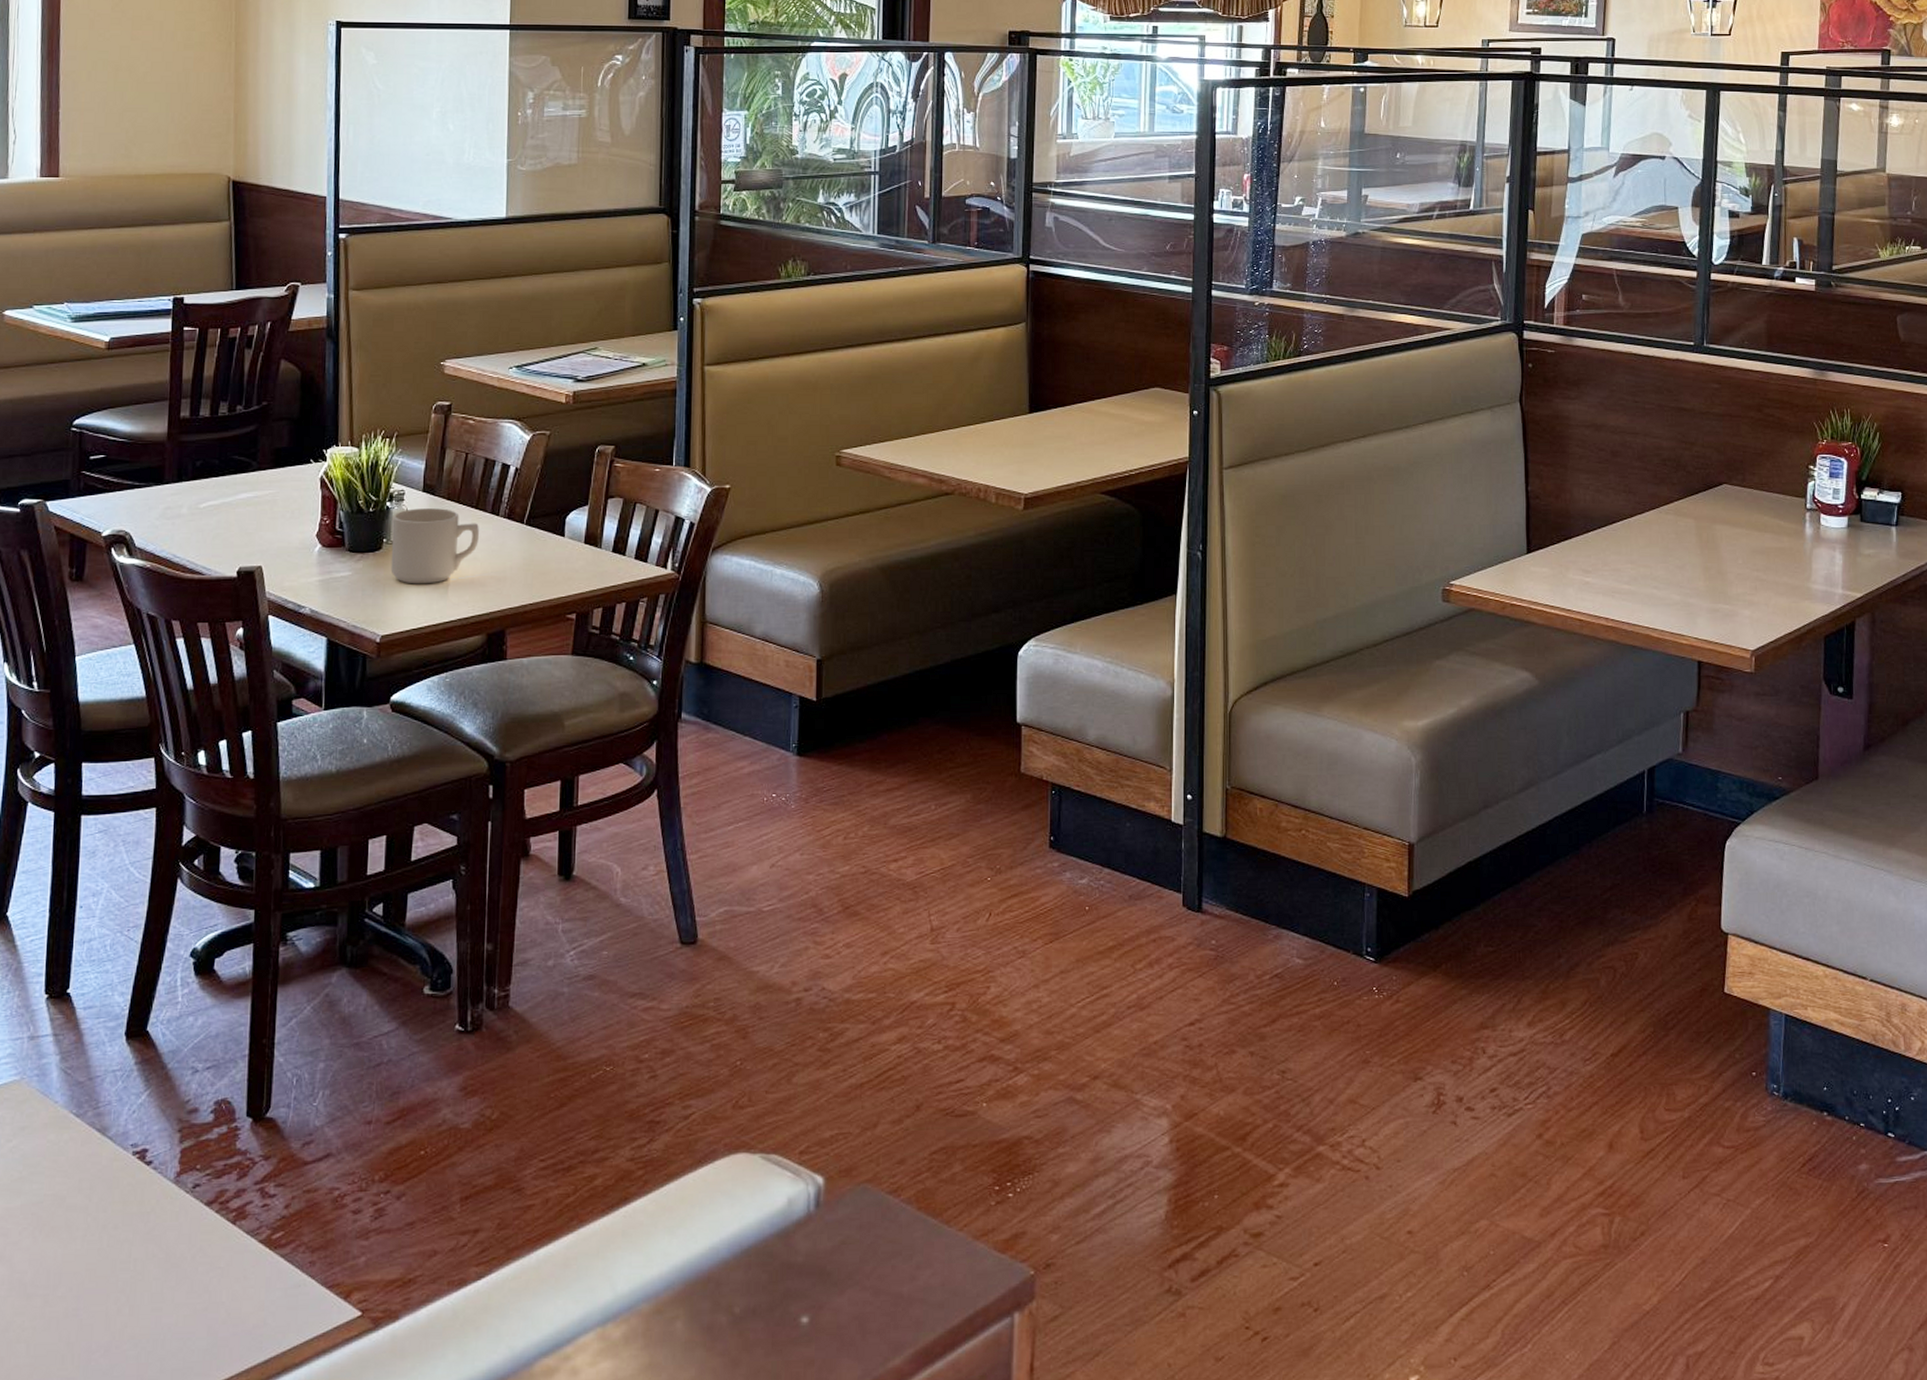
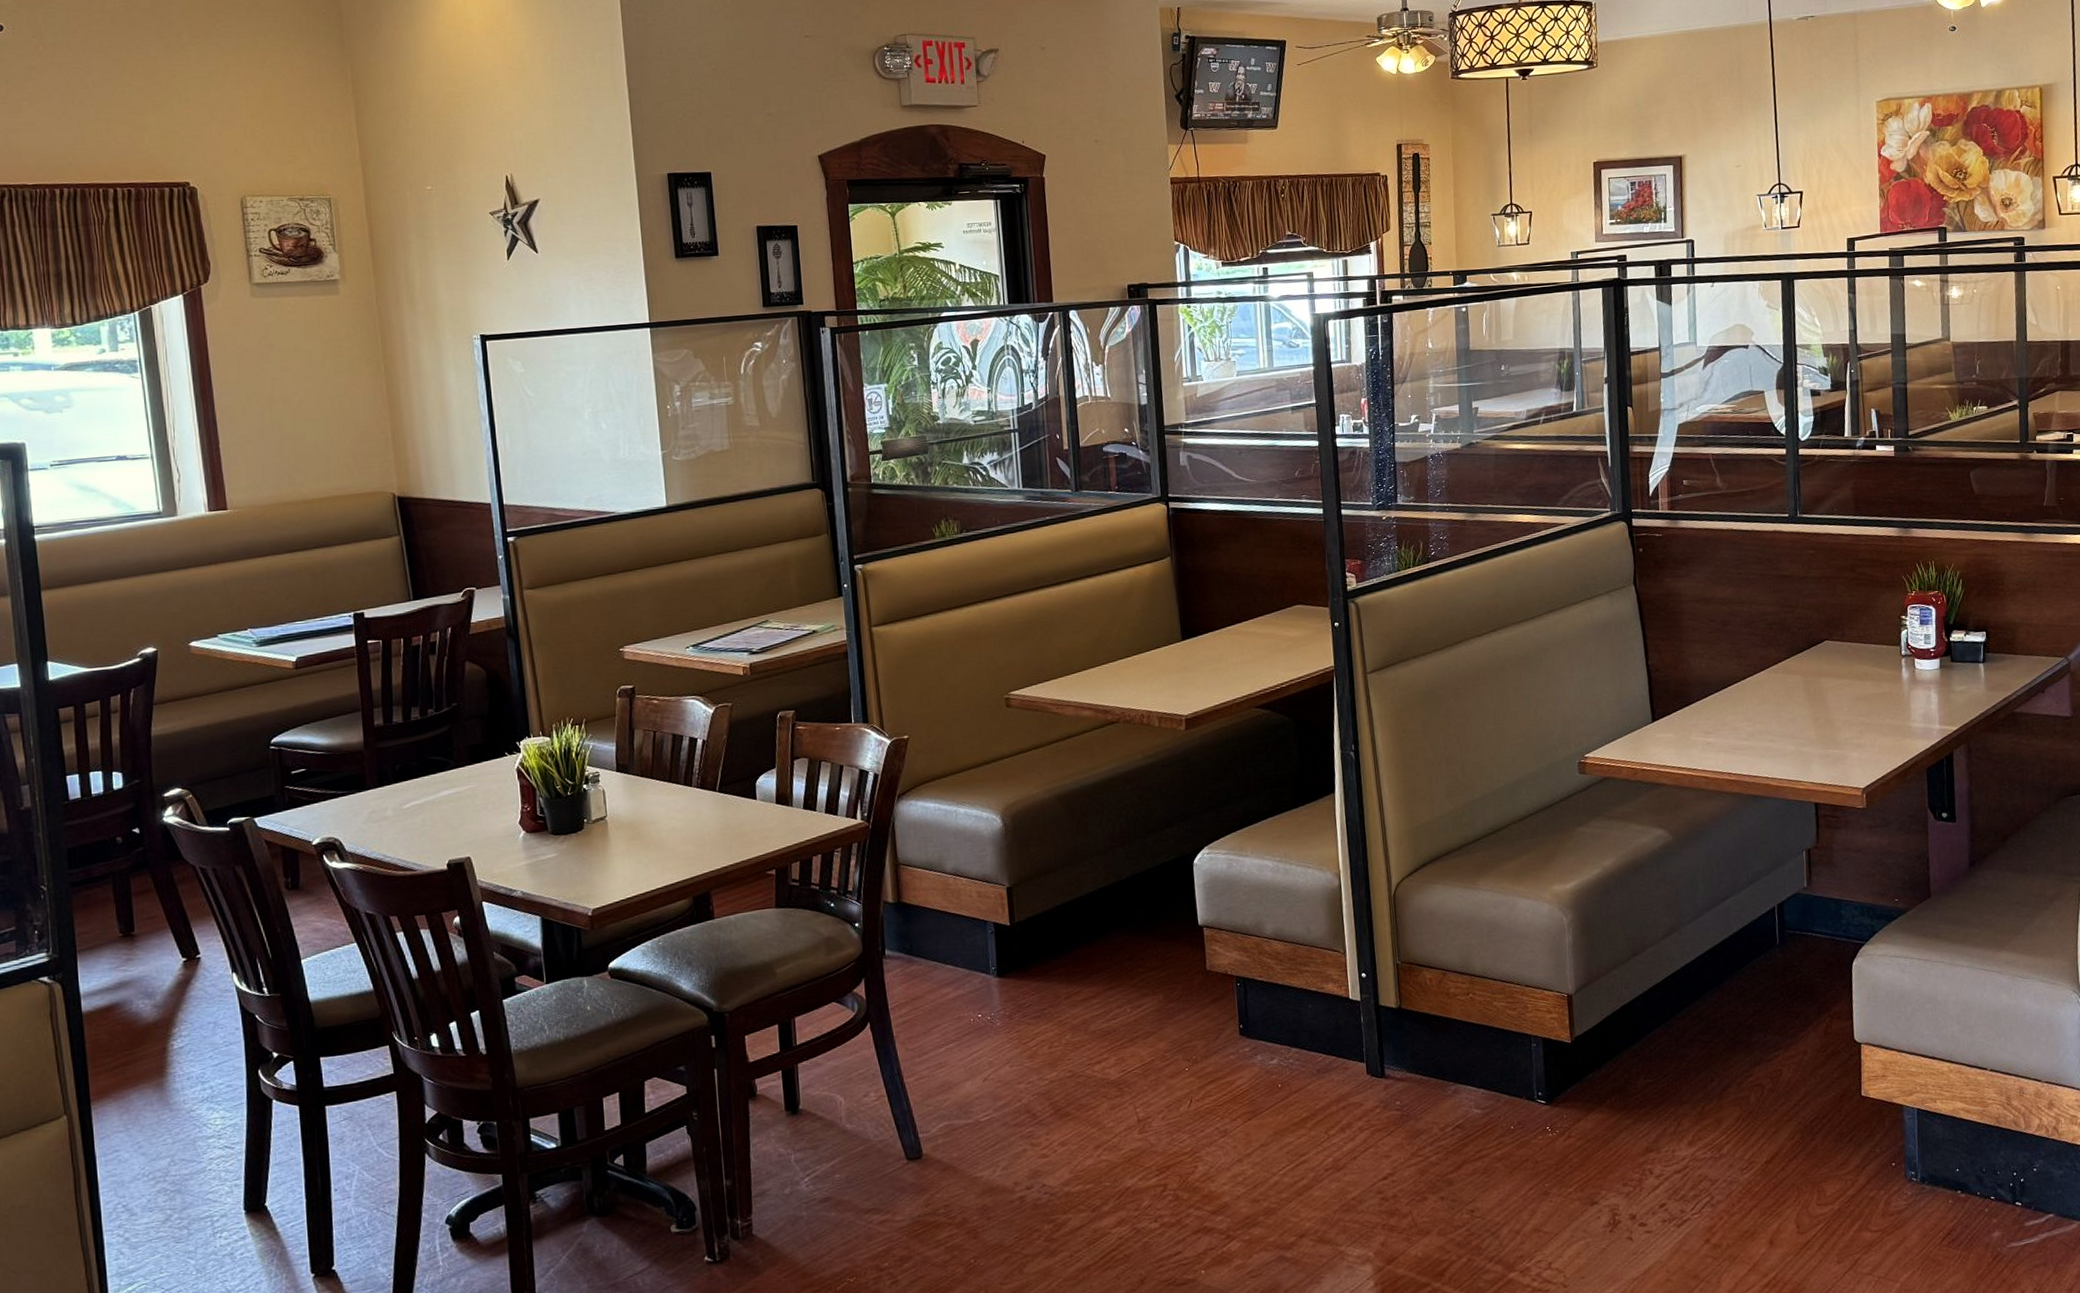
mug: present [390,508,479,584] -> none [590,785,675,859]

